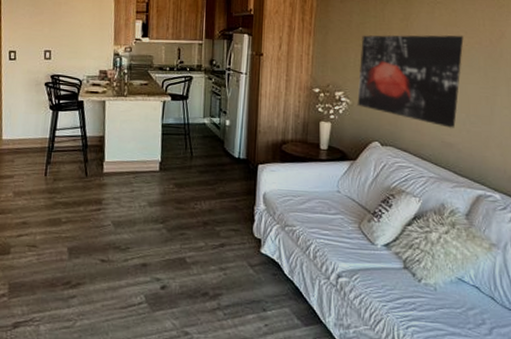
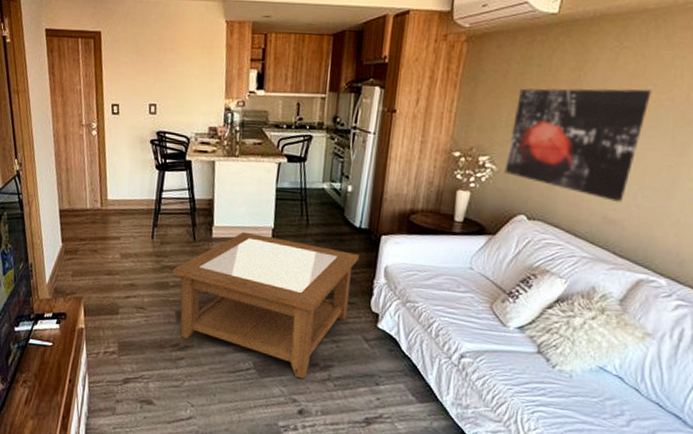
coffee table: none [65,165,240,310] -> present [172,231,360,379]

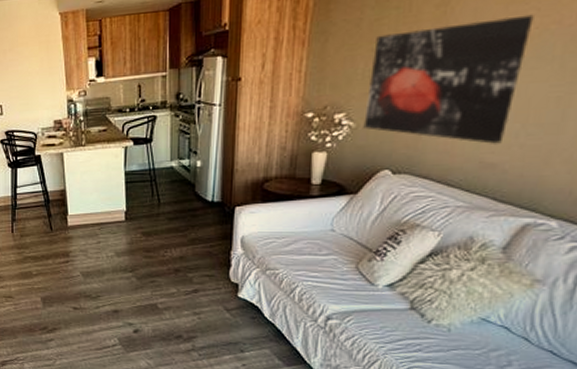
coffee table: present [172,231,360,379] -> none [34,217,215,351]

